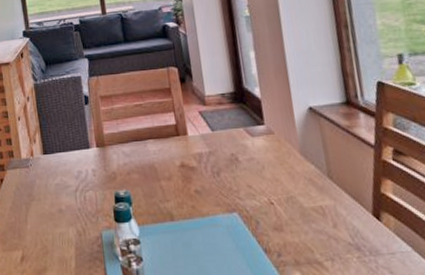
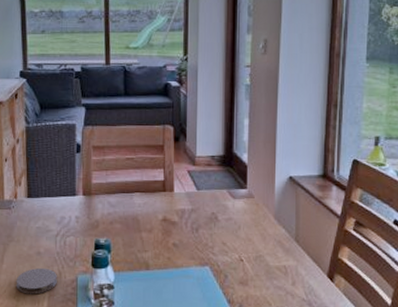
coaster: none [41,226,82,255] -> present [16,267,57,295]

